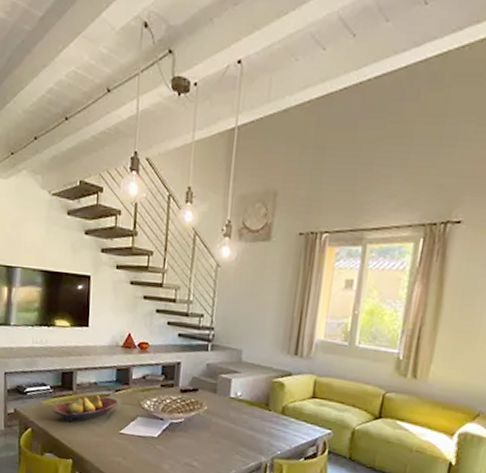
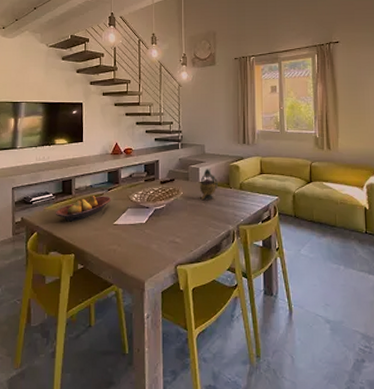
teapot: none [227,381,254,423] -> present [199,169,218,201]

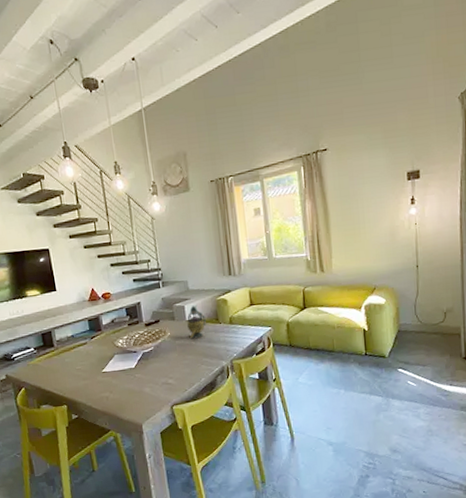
fruit bowl: present [55,196,112,222] -> none [39,344,97,374]

